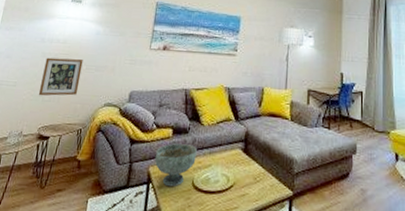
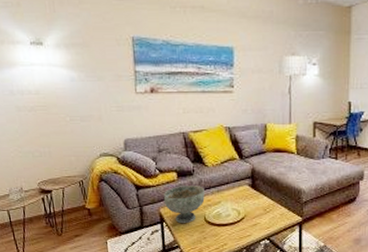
picture frame: present [38,57,83,96] -> none [22,111,69,152]

